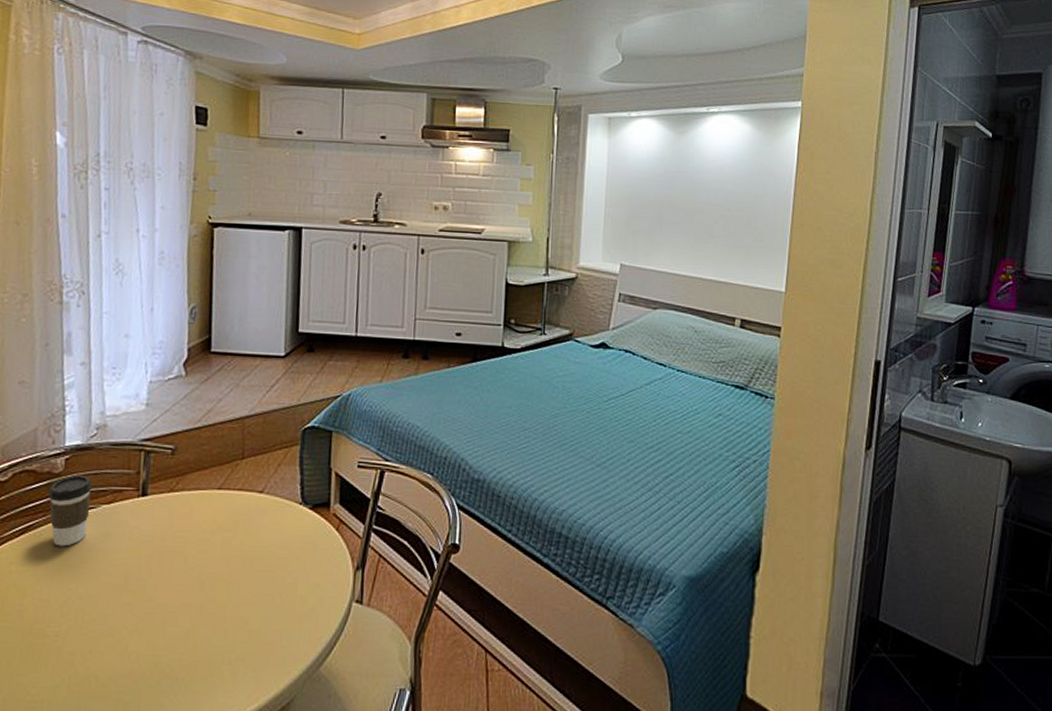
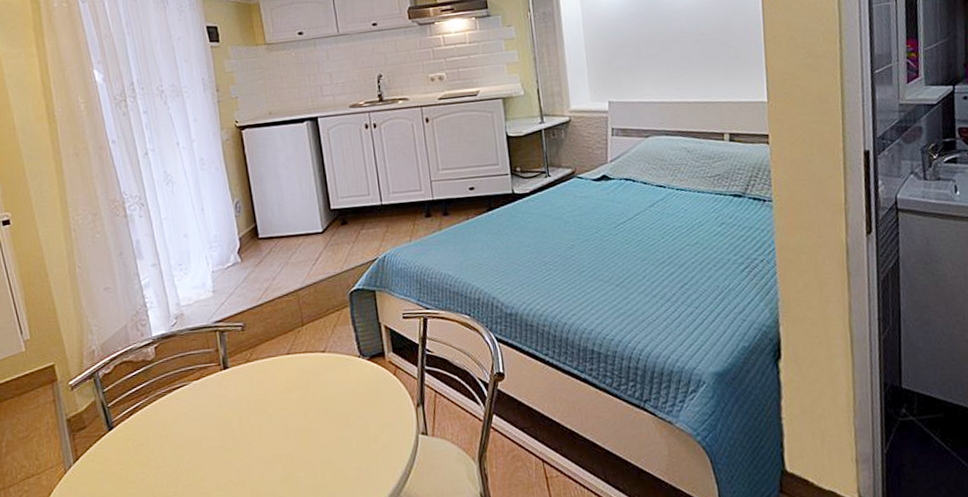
coffee cup: present [48,475,93,547] -> none [146,359,184,421]

